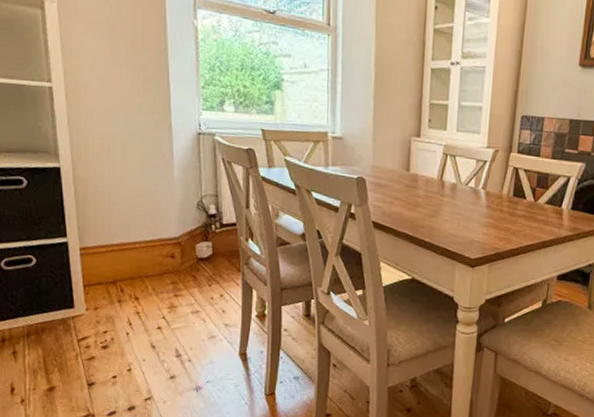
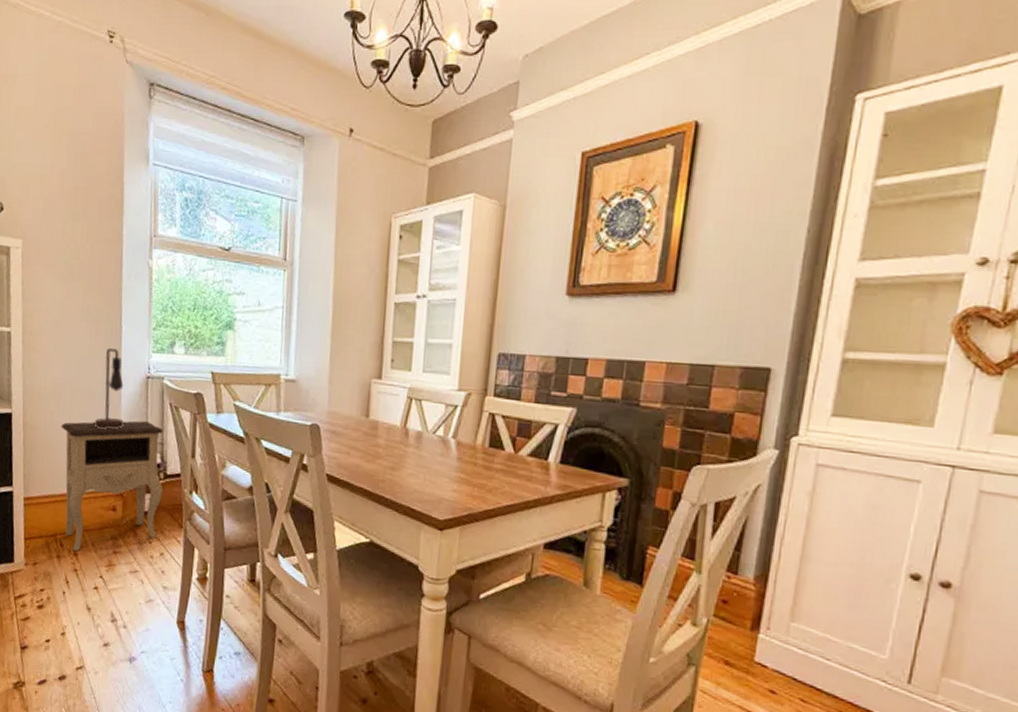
nightstand: none [113,174,219,296] -> present [61,421,164,552]
table lamp: none [147,105,177,183] -> present [94,348,124,430]

